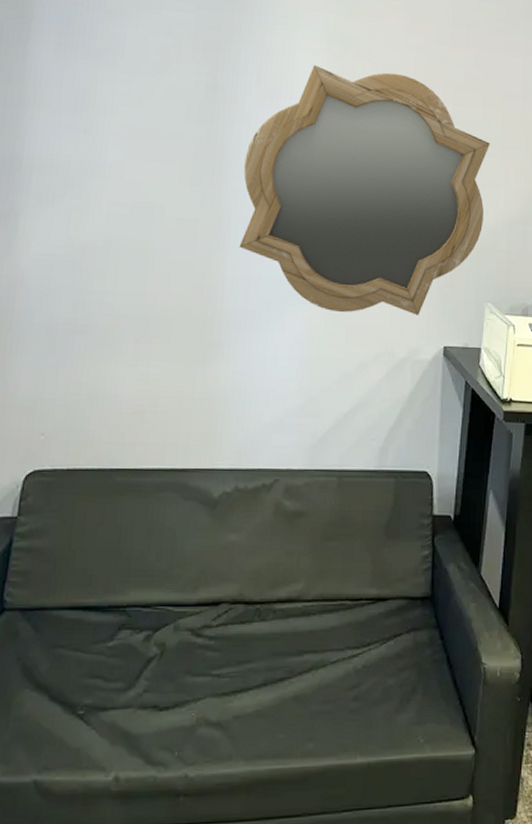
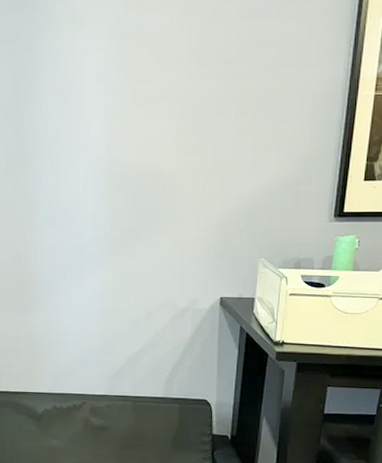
mirror: present [239,65,490,316] -> none [45,56,263,272]

